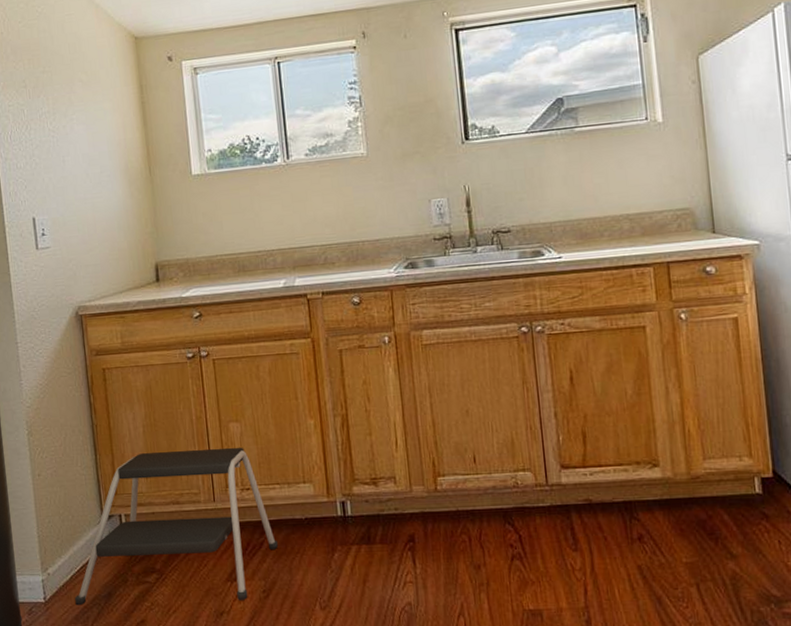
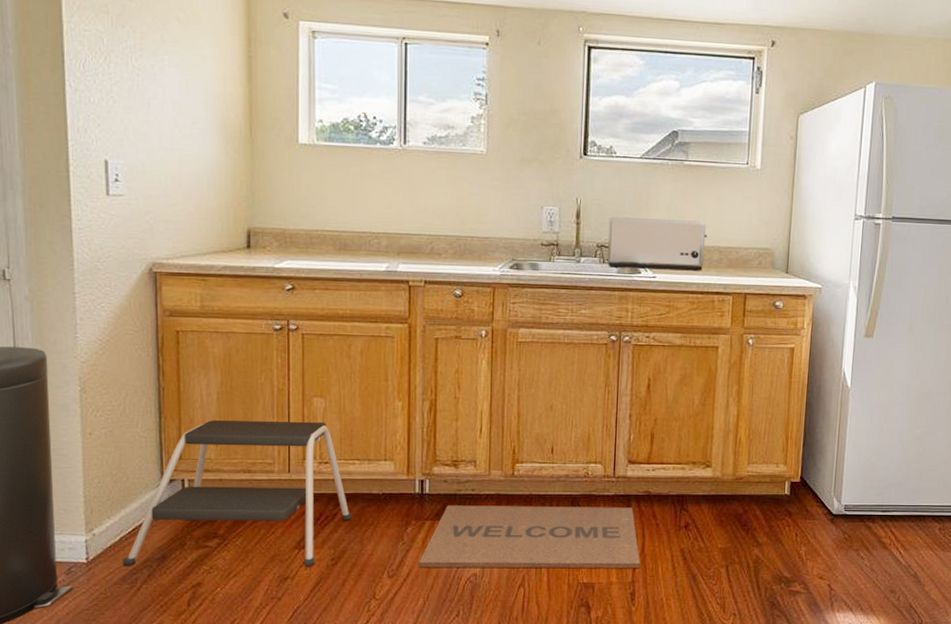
doormat: none [350,519,593,597] -> present [419,505,641,568]
toaster: none [501,189,614,253] -> present [607,216,707,271]

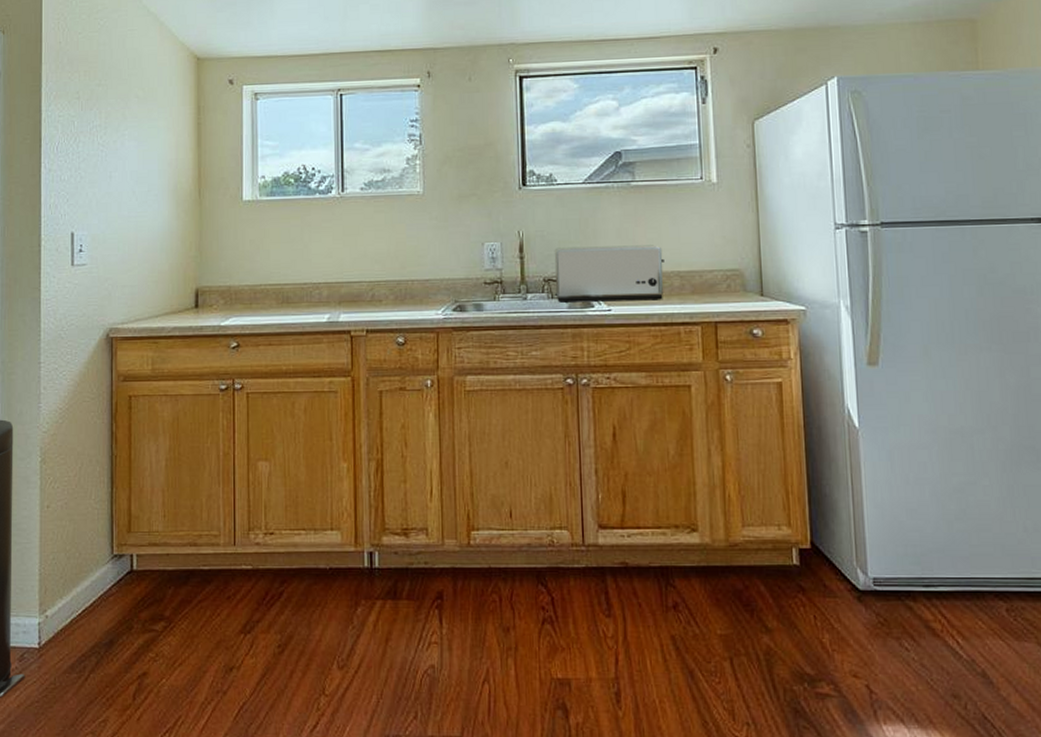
step stool: present [123,420,351,568] -> none [73,487,298,656]
doormat: present [419,505,641,568] -> none [370,581,624,660]

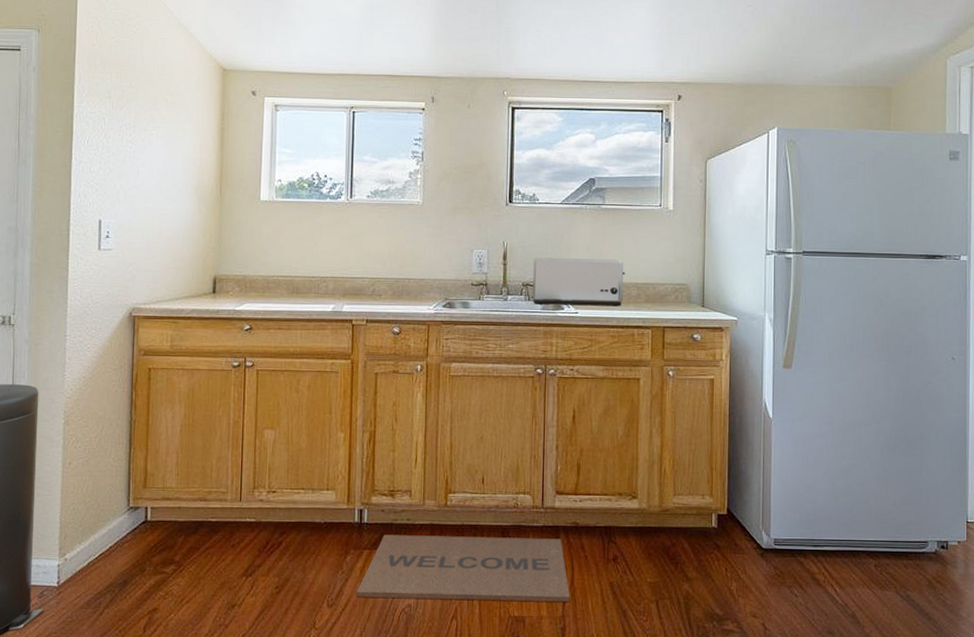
doormat: none [370,581,624,660] -> present [356,534,570,602]

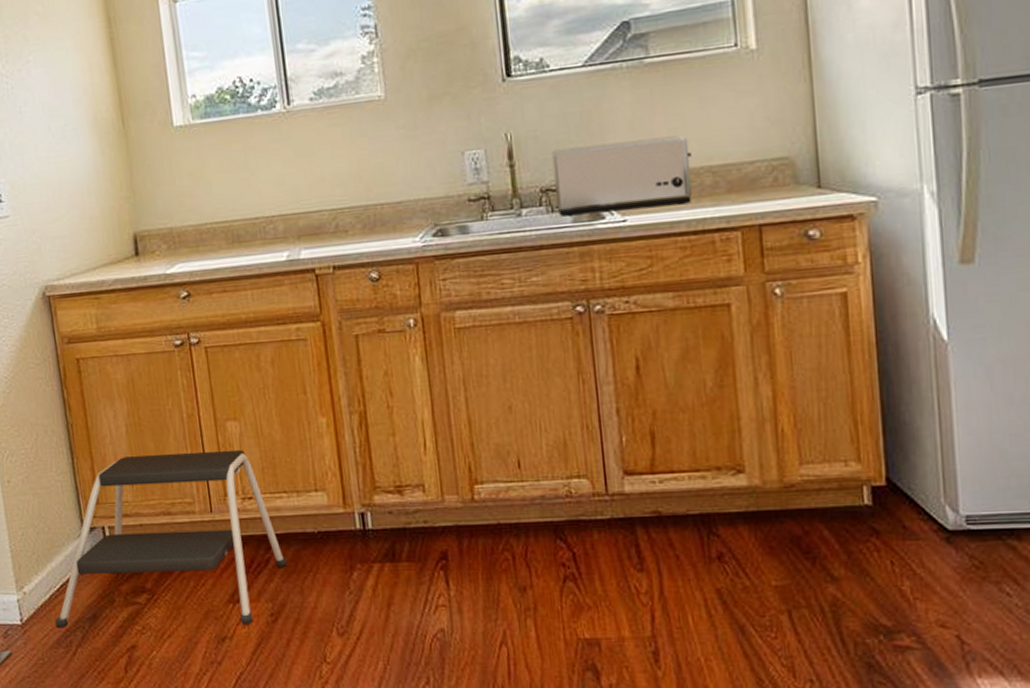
step stool: none [89,451,295,595] -> present [55,449,287,629]
doormat: present [356,534,570,602] -> none [372,534,661,622]

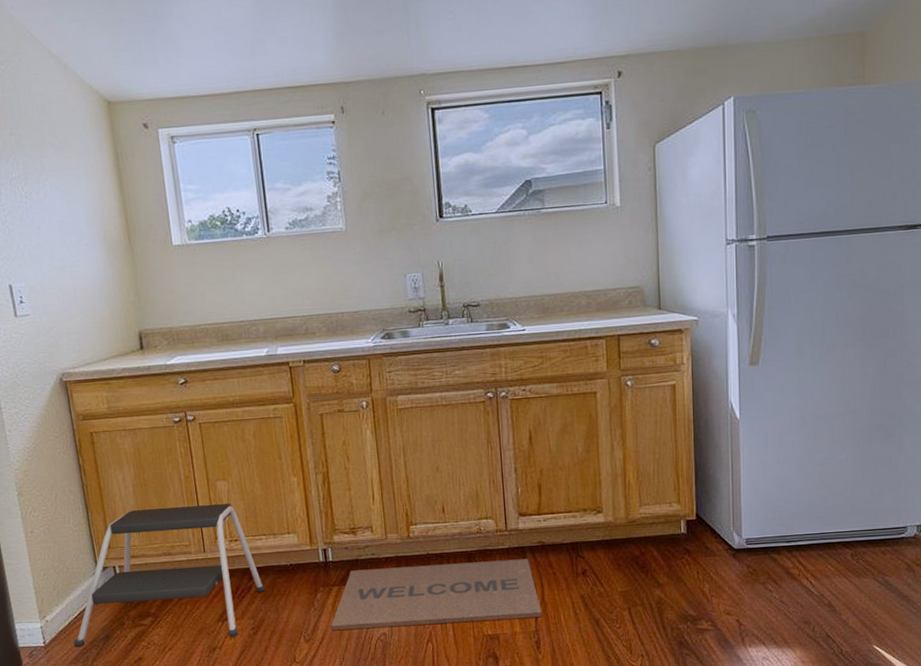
doormat: none [372,534,661,622] -> present [331,558,542,630]
toaster: present [551,135,693,216] -> none [471,268,573,326]

